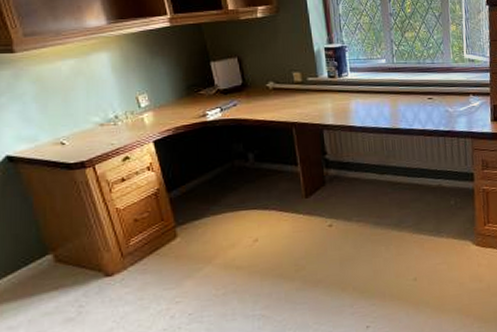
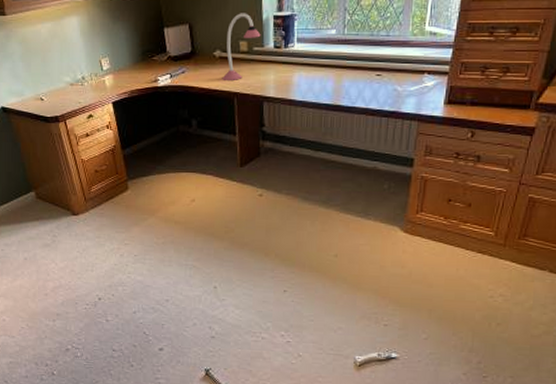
desk lamp: none [277,46,314,111] -> present [222,13,261,80]

